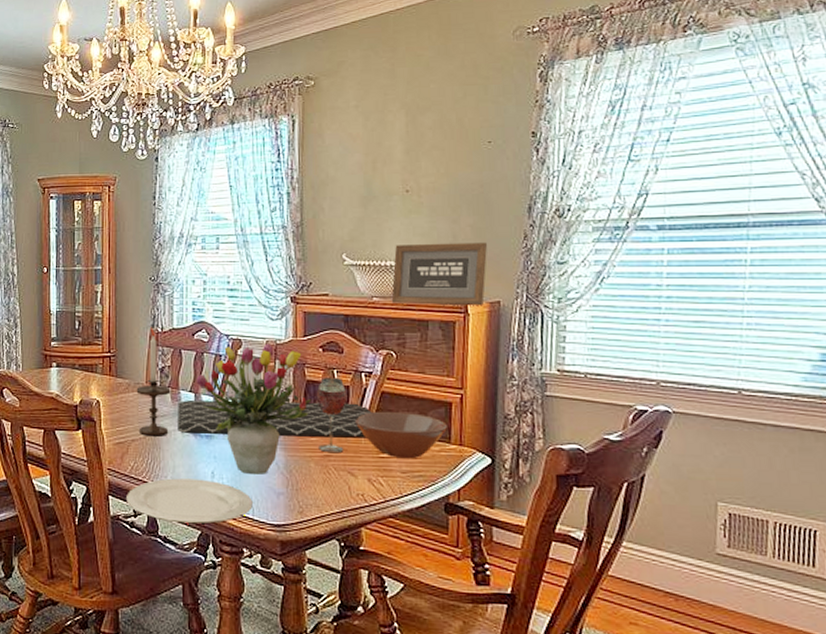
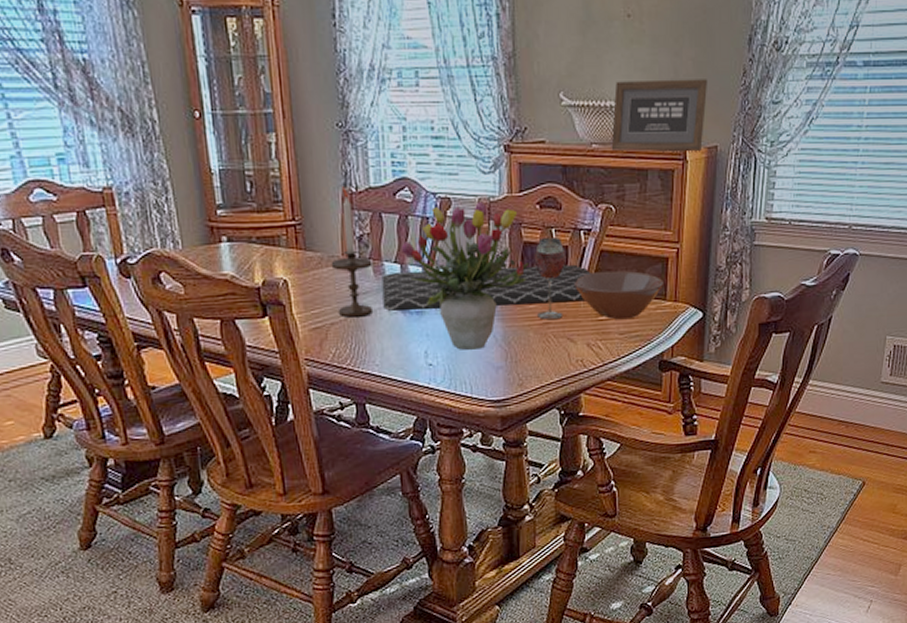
plate: present [126,478,253,525] -> none [330,360,471,411]

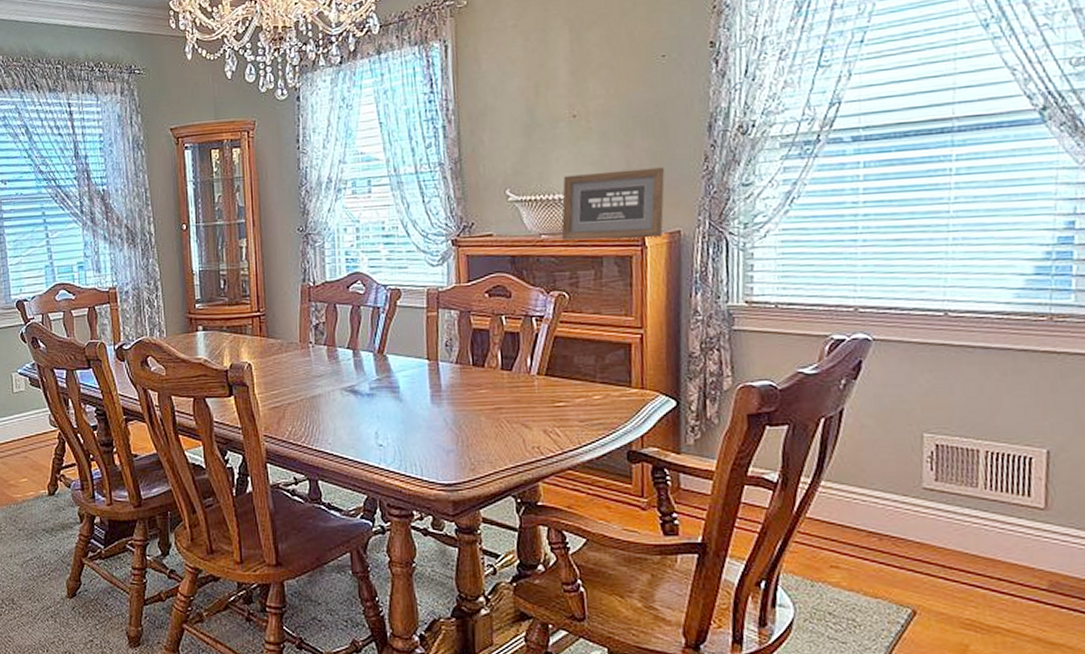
candlestick: present [331,187,372,318] -> none [290,282,327,398]
placemat: present [381,264,591,311] -> none [335,350,545,393]
flower arrangement: present [401,201,529,350] -> none [353,291,479,432]
wineglass: present [534,236,566,319] -> none [484,323,518,404]
bowl: present [573,270,663,320] -> none [526,356,627,407]

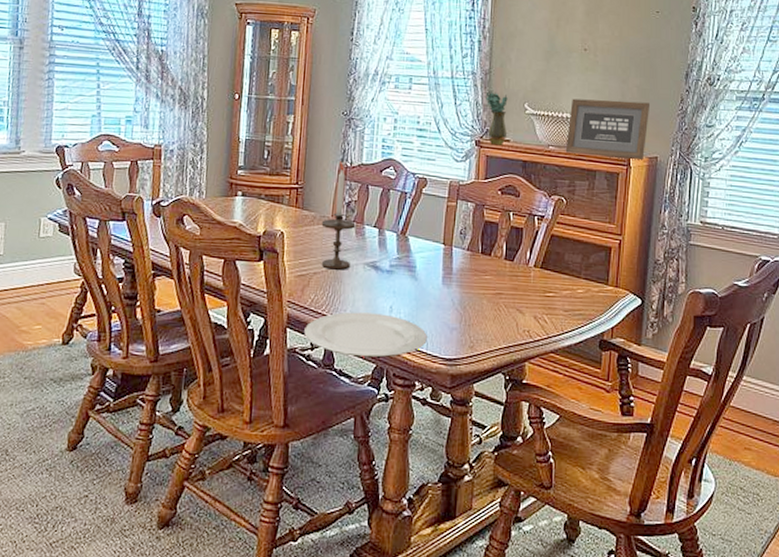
plate: none [286,441,421,489] -> present [304,312,427,358]
candlestick: none [290,282,327,398] -> present [321,161,356,270]
vase: none [458,179,489,243] -> present [485,88,508,146]

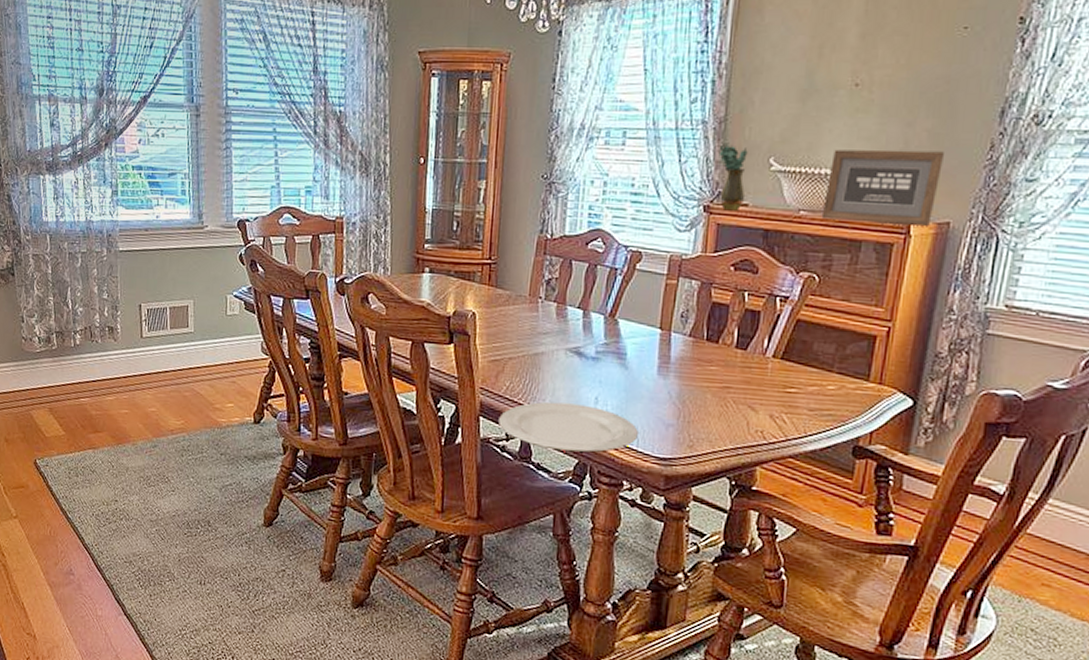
candlestick: present [321,161,356,270] -> none [517,233,557,356]

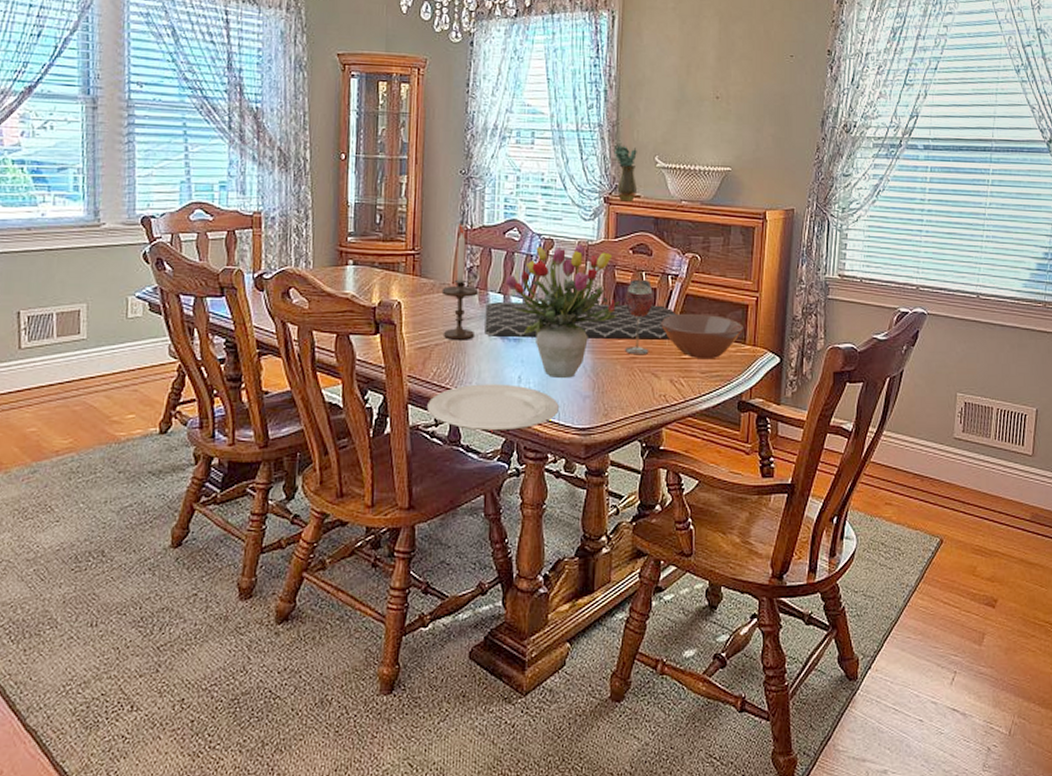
candlestick: none [517,233,557,356] -> present [441,224,479,340]
placemat: none [561,318,783,370] -> present [484,302,677,340]
flower arrangement: none [586,258,716,403] -> present [505,244,620,378]
wineglass: none [718,299,757,384] -> present [625,279,654,354]
bowl: none [761,341,868,396] -> present [660,313,743,360]
picture frame: present [821,149,946,227] -> none [698,150,786,213]

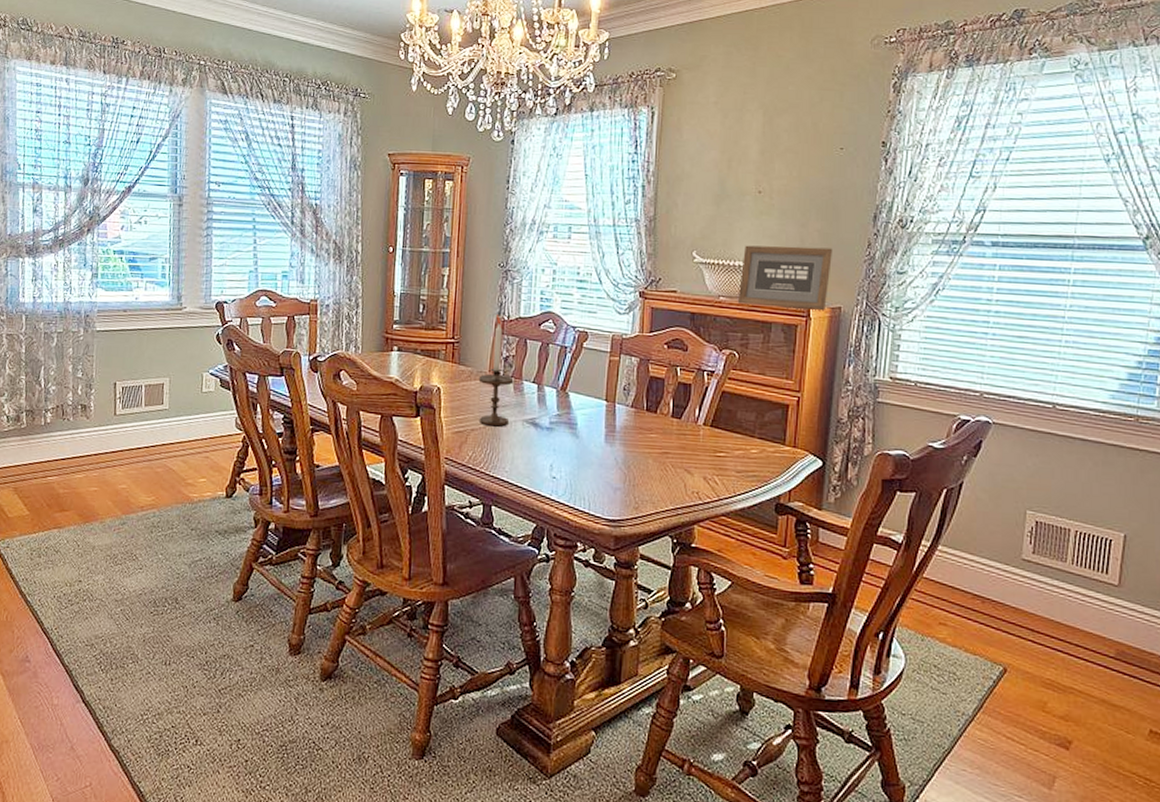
plate: present [427,384,559,431] -> none [462,469,589,518]
placemat: present [484,302,677,340] -> none [518,391,712,437]
flower arrangement: present [505,244,620,378] -> none [540,337,654,469]
vase: present [613,141,638,202] -> none [650,236,674,297]
wineglass: present [625,279,654,354] -> none [658,374,689,450]
bowl: present [660,313,743,360] -> none [694,410,783,459]
picture frame: none [698,150,786,213] -> present [737,245,833,311]

